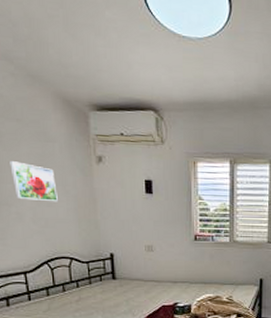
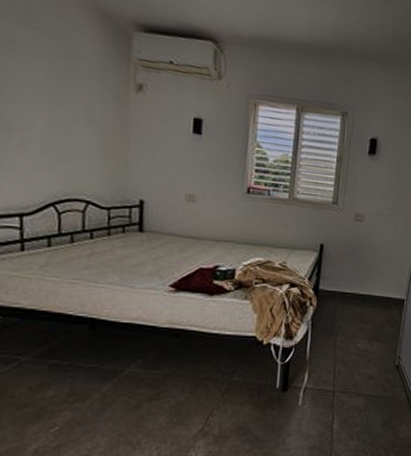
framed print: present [10,161,58,202] -> none [19,76,80,132]

